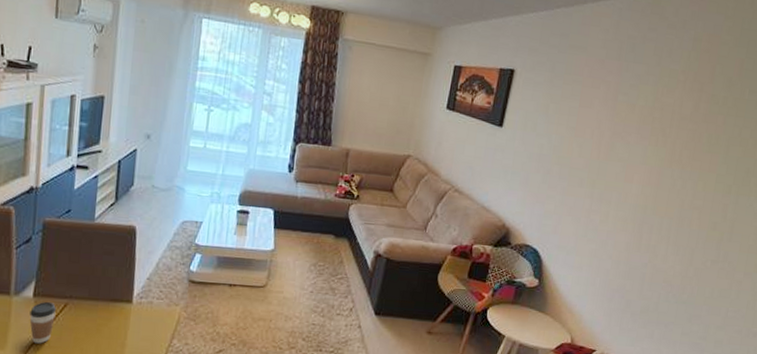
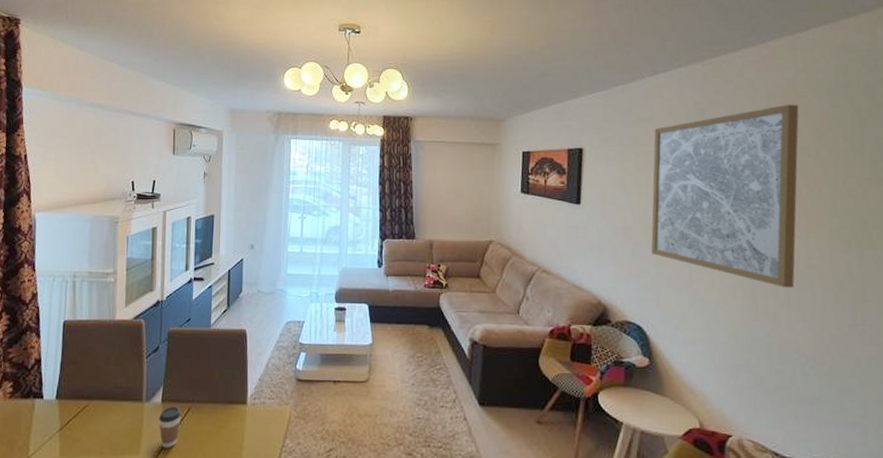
wall art: none [560,50,720,225] -> present [651,104,799,288]

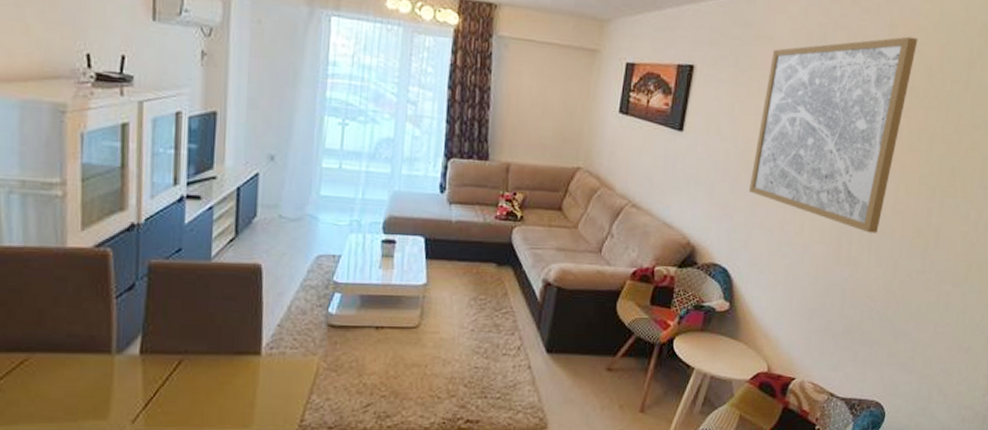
coffee cup: present [159,406,181,448] -> none [136,358,168,410]

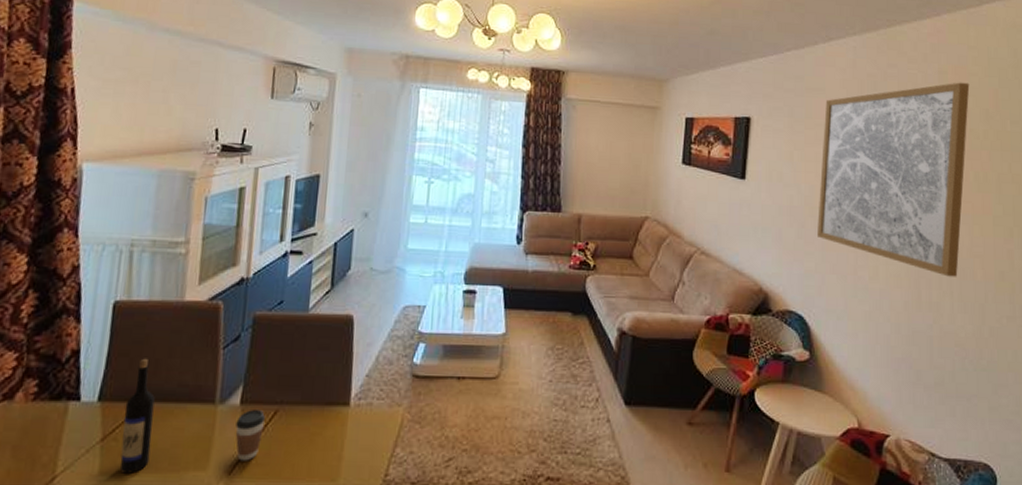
wine bottle: none [7,307,43,424] -> present [120,358,155,474]
coffee cup: none [136,358,168,410] -> present [235,409,265,461]

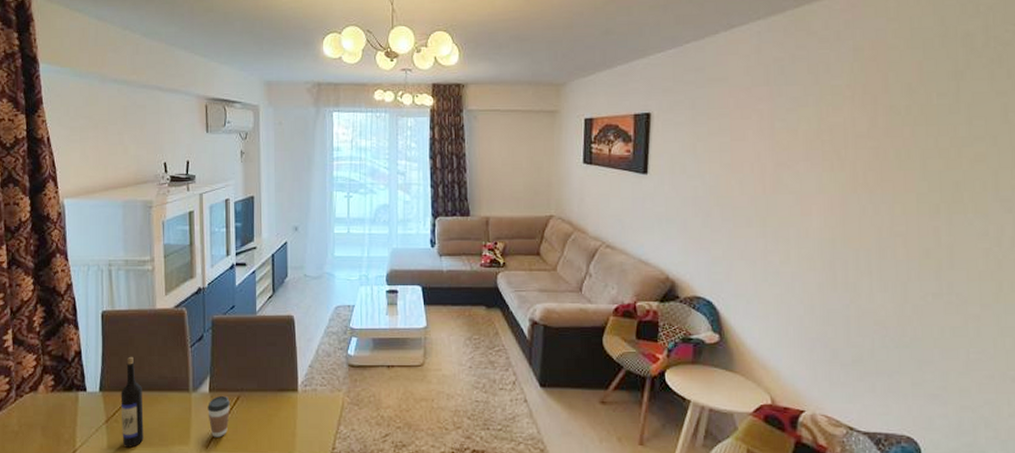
wall art: present [817,82,970,277] -> none [724,57,889,257]

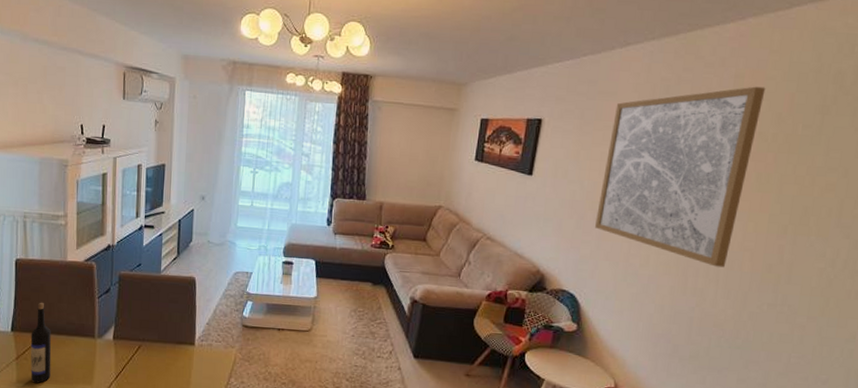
coffee cup: present [207,395,230,438] -> none [111,343,132,380]
wall art: none [724,57,889,257] -> present [595,86,766,268]

